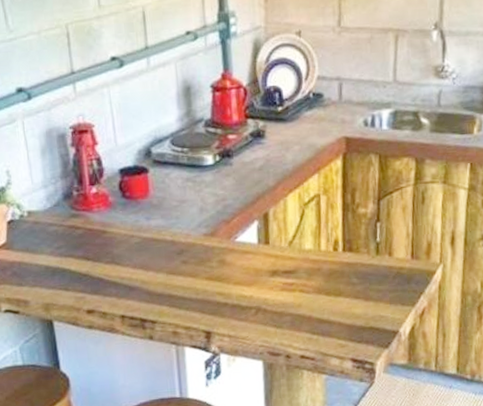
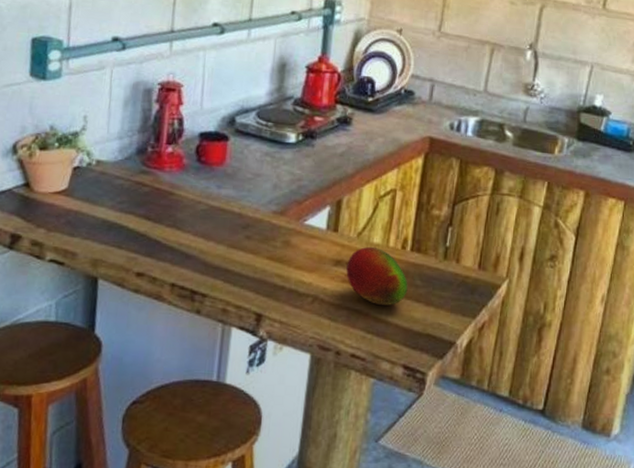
fruit: none [283,253,346,307] -> present [346,246,408,306]

